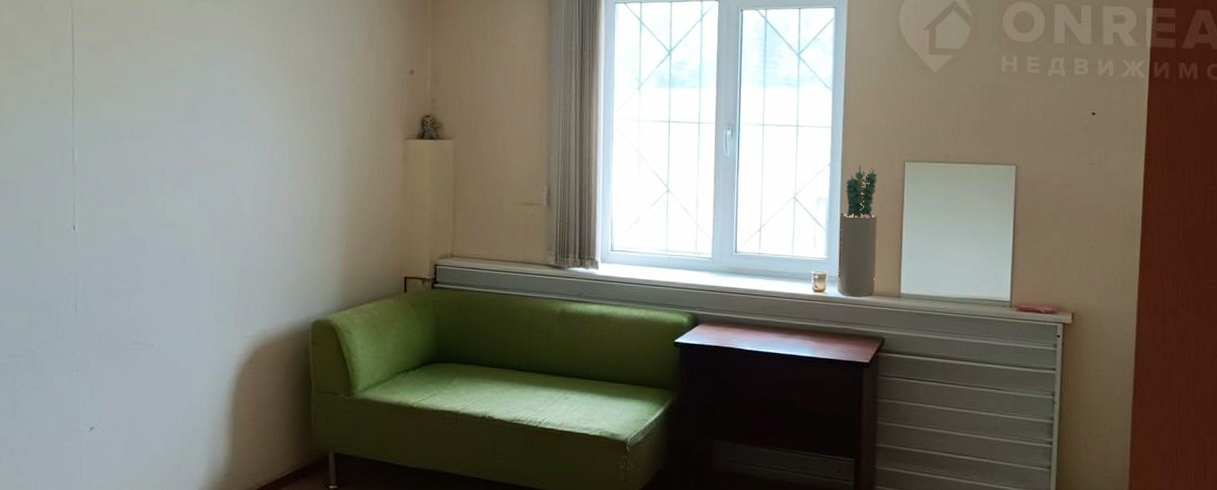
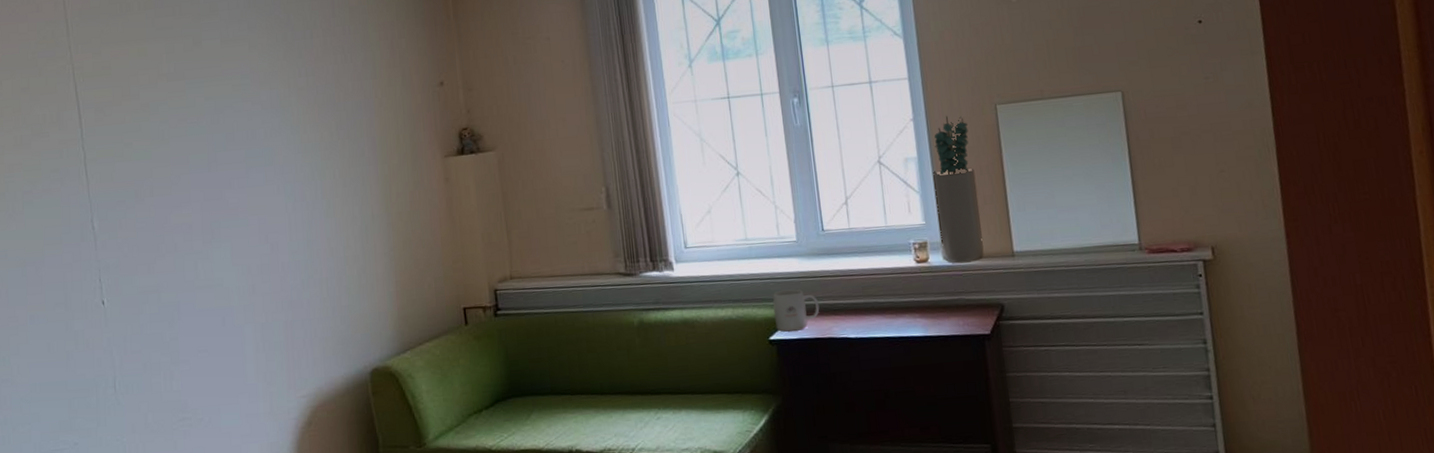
mug: none [681,299,723,337] -> present [772,289,820,332]

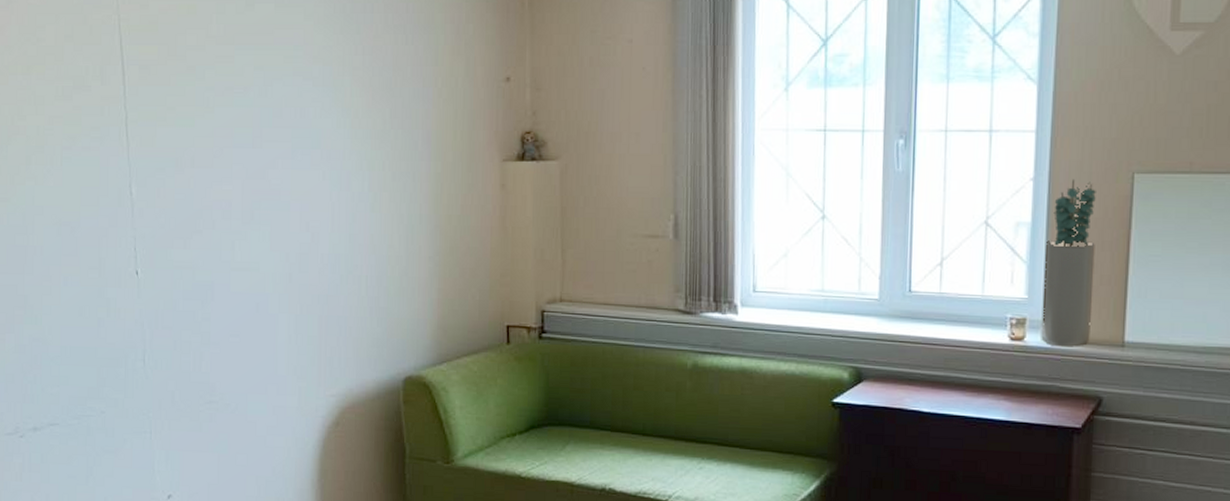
mug: present [772,289,820,332] -> none [841,350,894,396]

